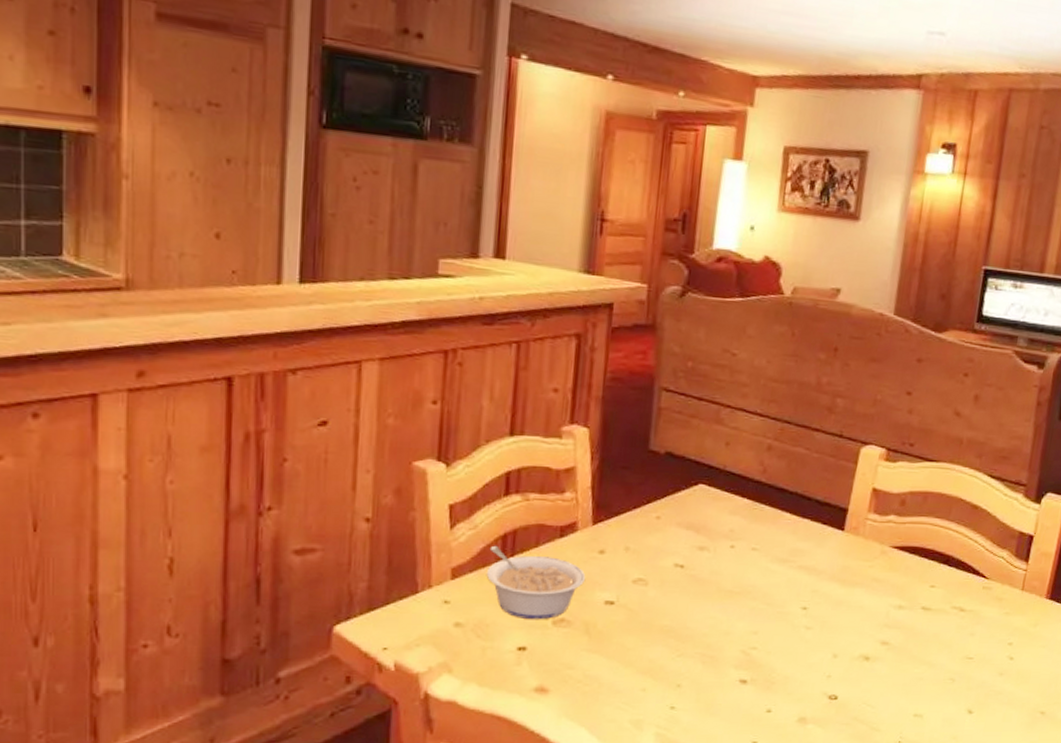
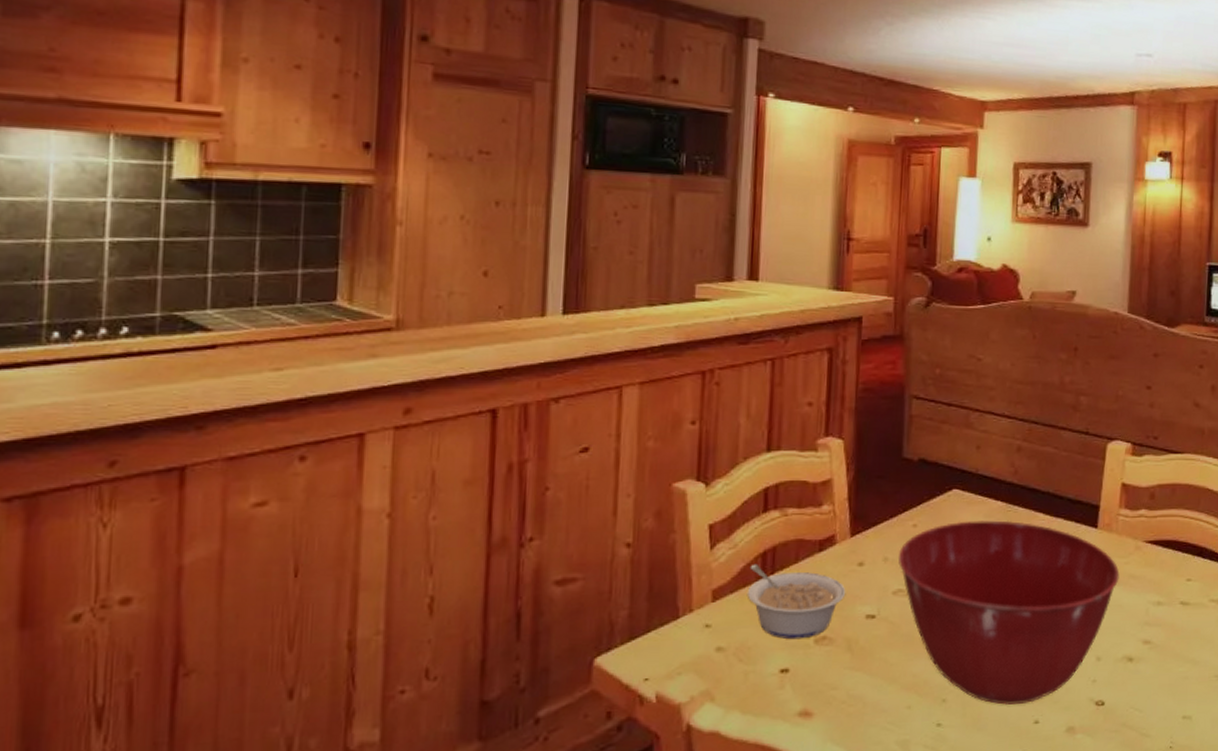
mixing bowl: none [640,516,863,693] -> present [899,520,1120,705]

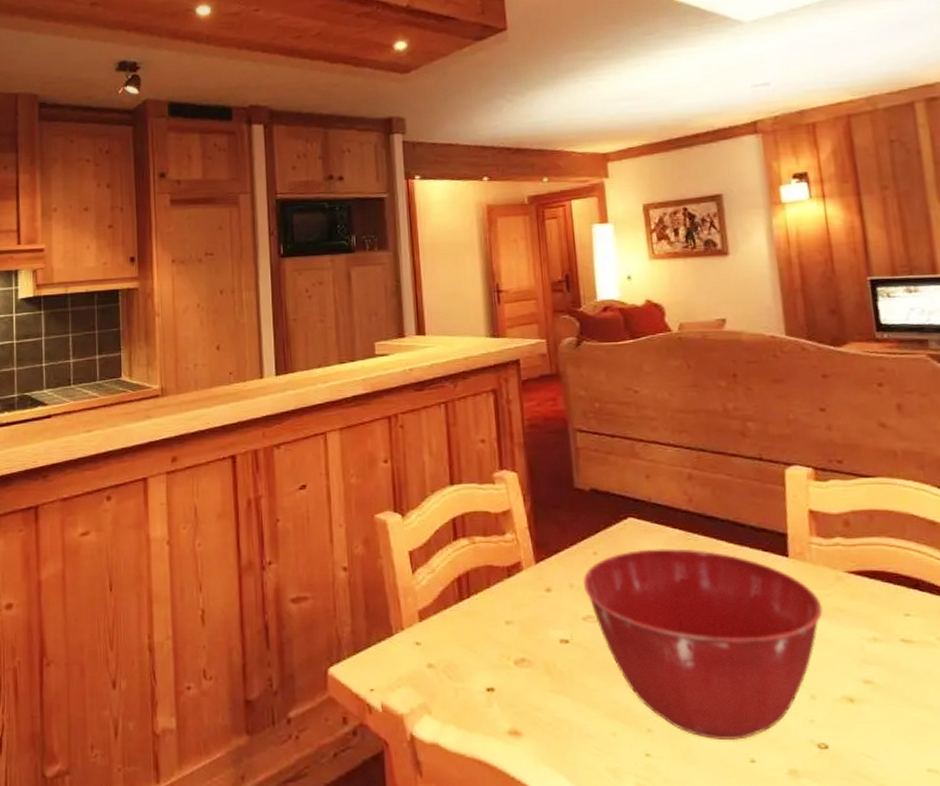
legume: present [746,563,846,640] -> none [448,587,538,660]

